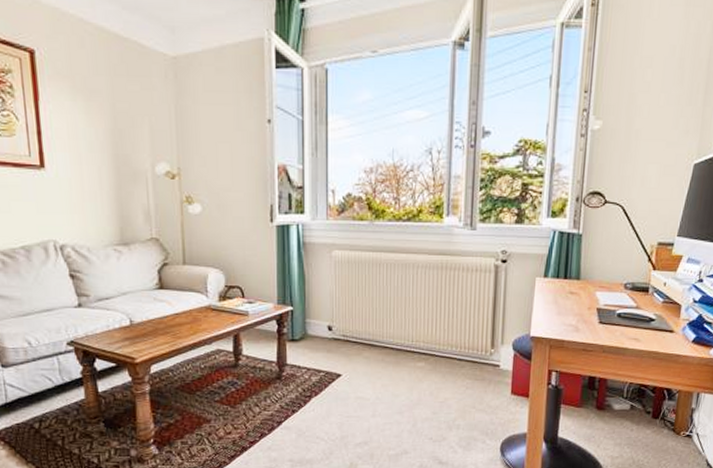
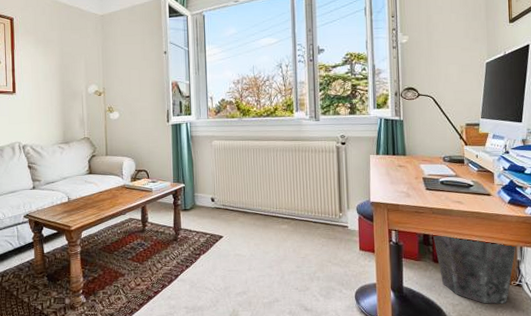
waste bin: none [599,377,693,457] -> present [432,234,516,304]

